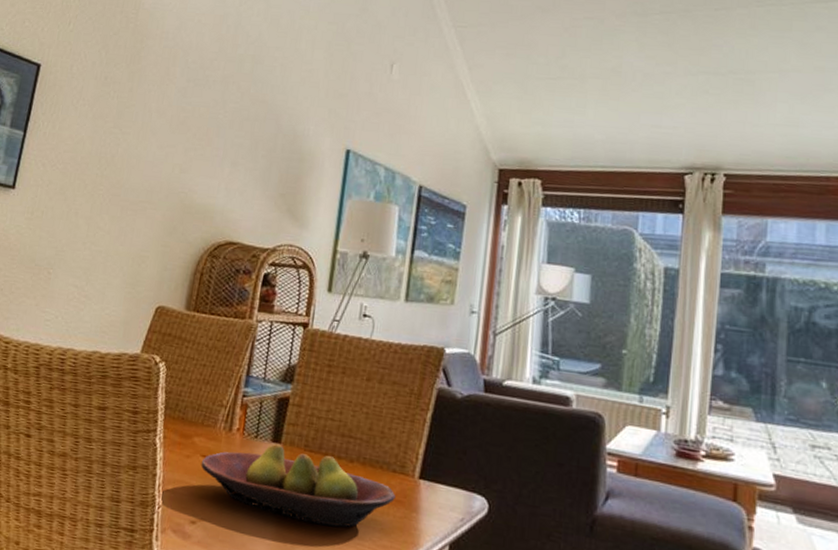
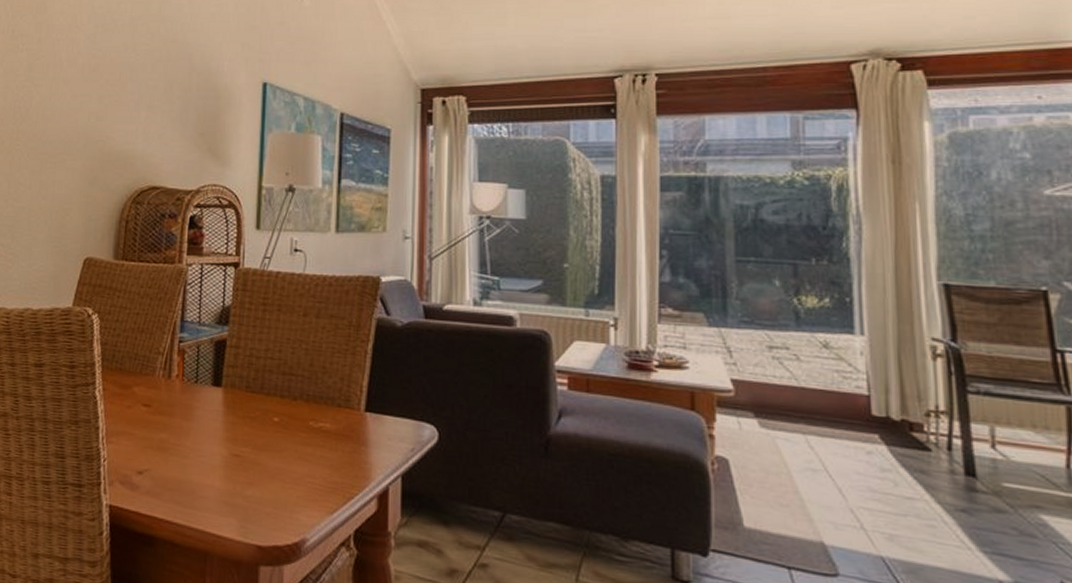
fruit bowl: present [201,443,396,528] -> none [143,386,343,467]

